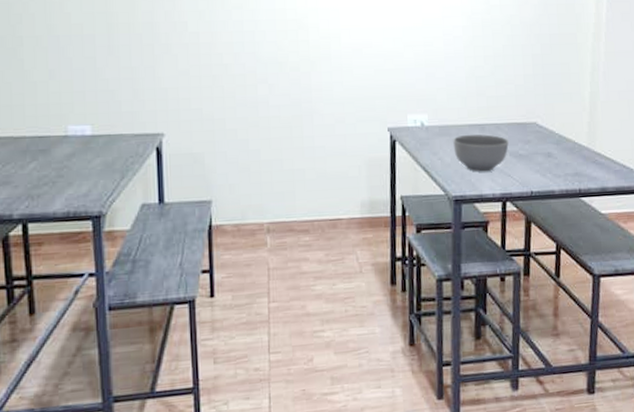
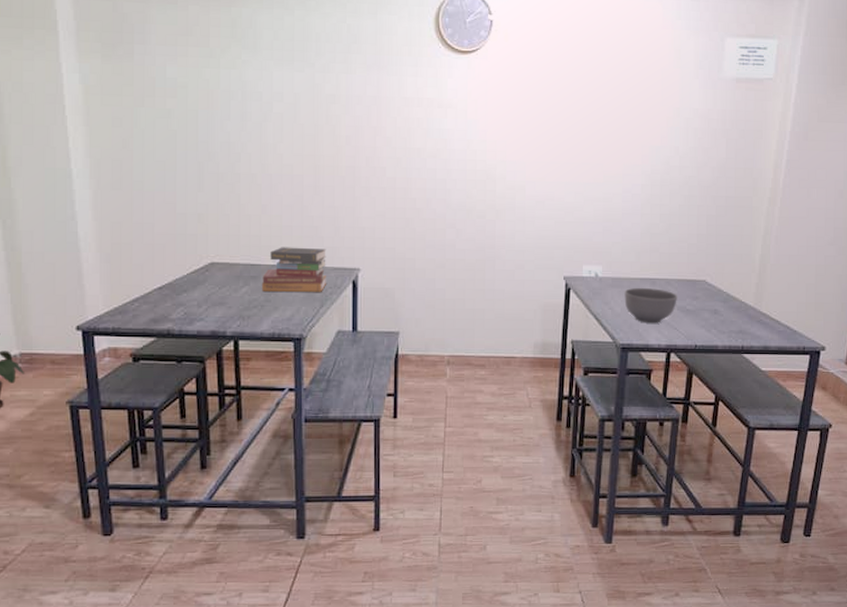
books: none [53,114,126,166] -> present [262,247,326,292]

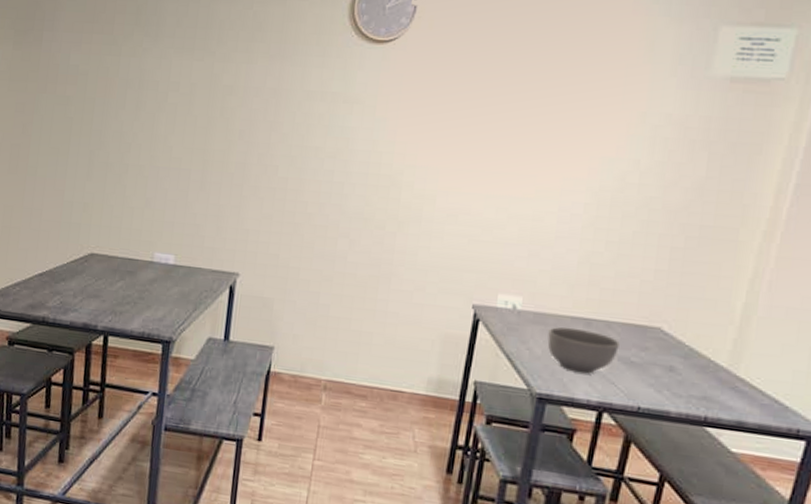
books: present [262,247,326,292] -> none [137,243,206,295]

